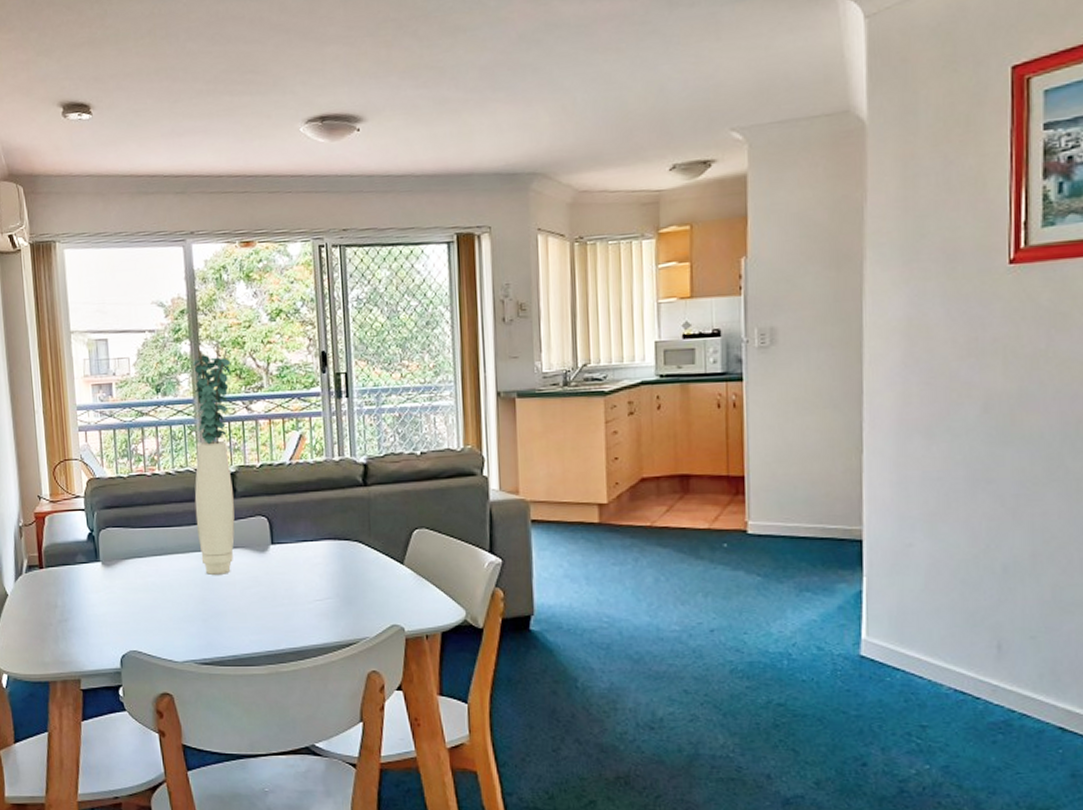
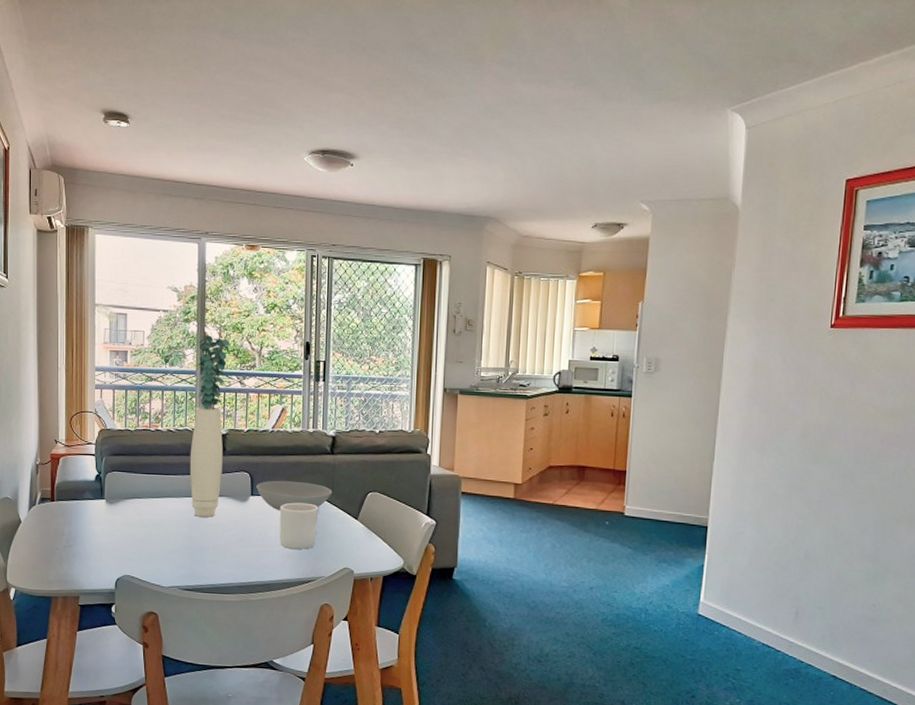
bowl: none [276,522,370,561] -> present [256,480,332,511]
mug: none [307,548,356,606] -> present [279,502,319,549]
dish rack: none [527,347,593,392] -> present [468,358,520,391]
kettle: none [635,352,665,383] -> present [552,369,574,393]

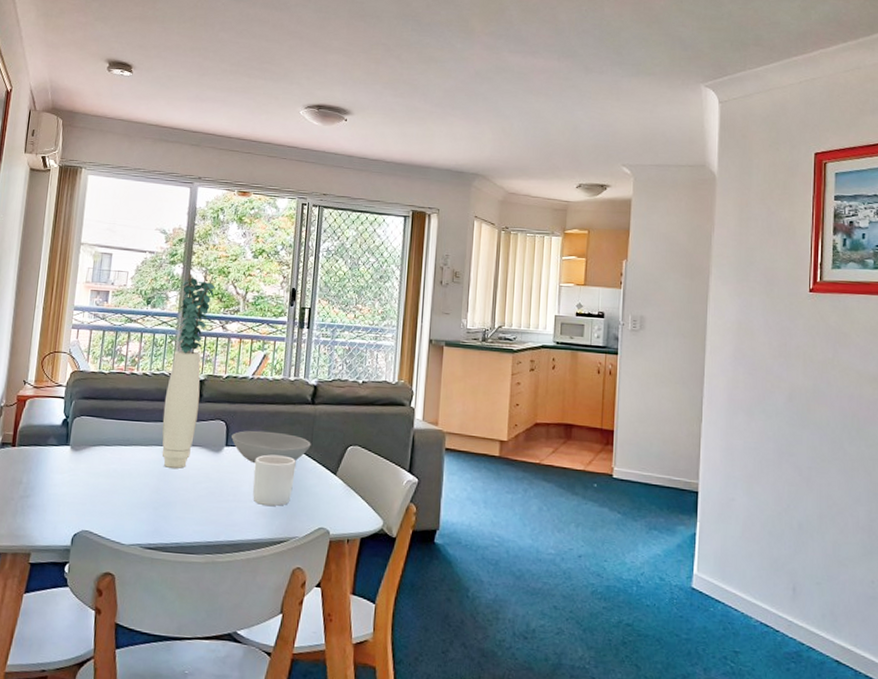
dish rack: present [468,358,520,391] -> none [454,310,506,344]
kettle: present [552,369,574,393] -> none [539,323,561,348]

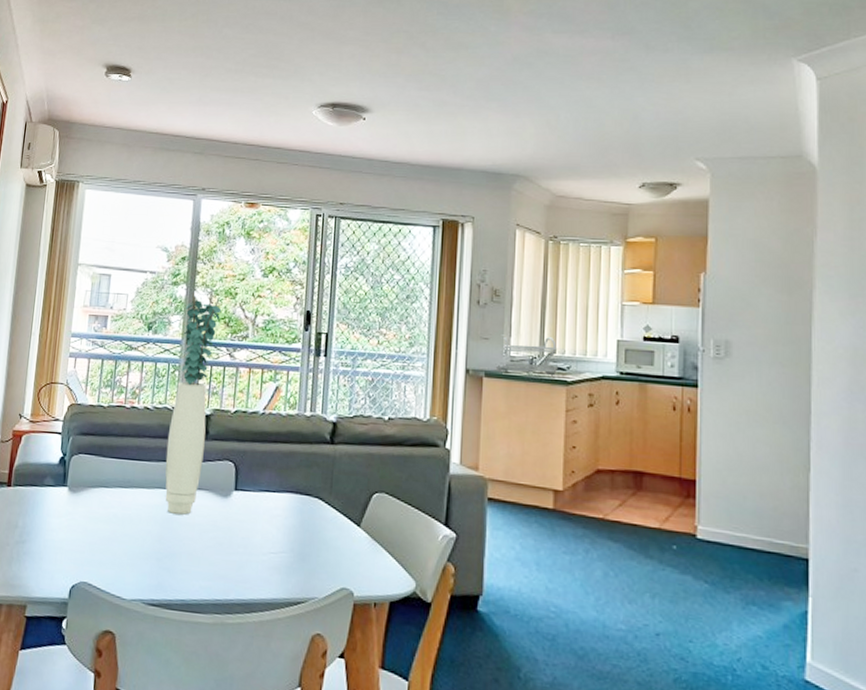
bowl: present [231,430,311,464] -> none [241,473,331,511]
mug: present [252,454,296,506] -> none [265,501,314,561]
dish rack: none [454,310,506,344] -> present [495,334,558,375]

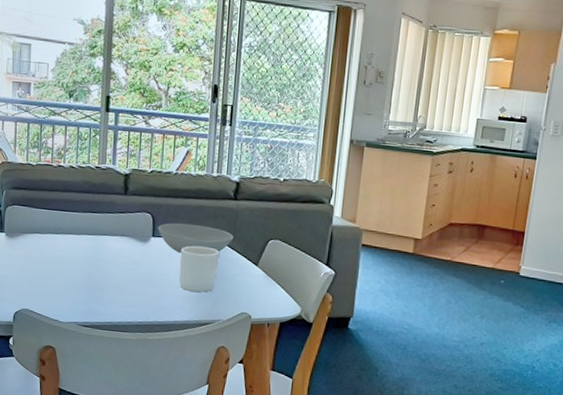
vase: present [165,292,222,515] -> none [91,63,137,256]
bowl: none [241,473,331,511] -> present [158,223,234,254]
mug: none [265,501,314,561] -> present [179,245,220,292]

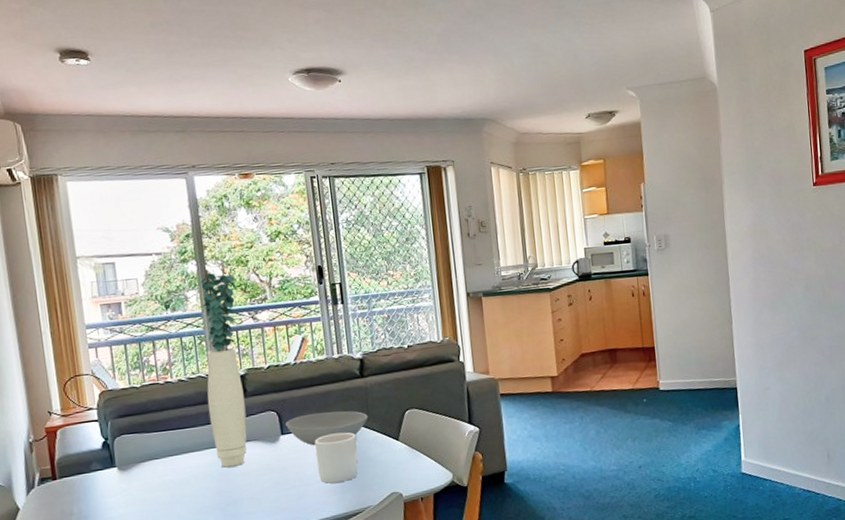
vase: none [91,63,137,256] -> present [199,266,247,468]
kettle: none [459,127,482,151] -> present [571,256,593,281]

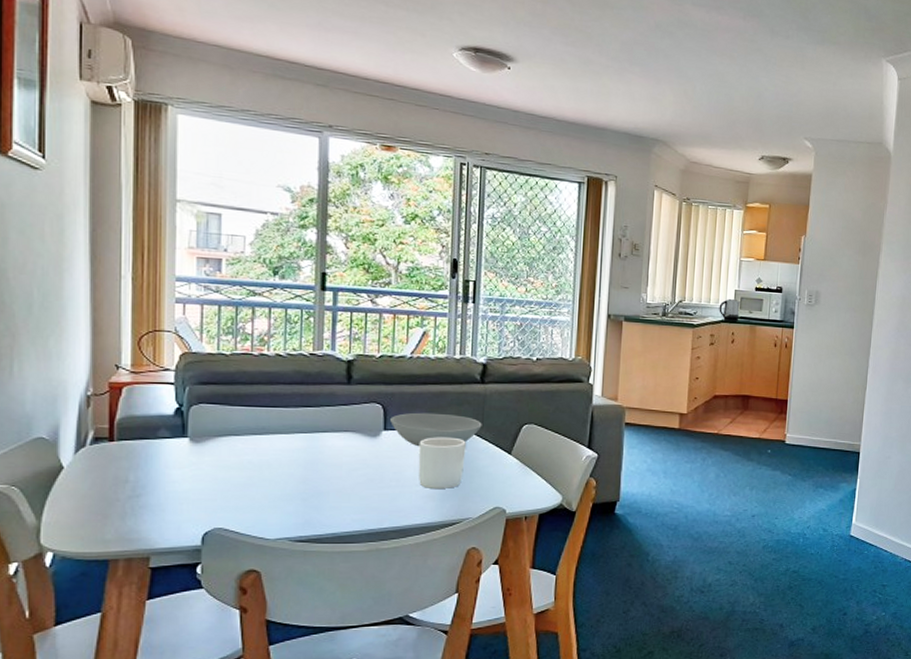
vase: present [199,266,247,468] -> none [305,236,360,456]
dish rack: present [490,254,541,291] -> none [633,284,687,319]

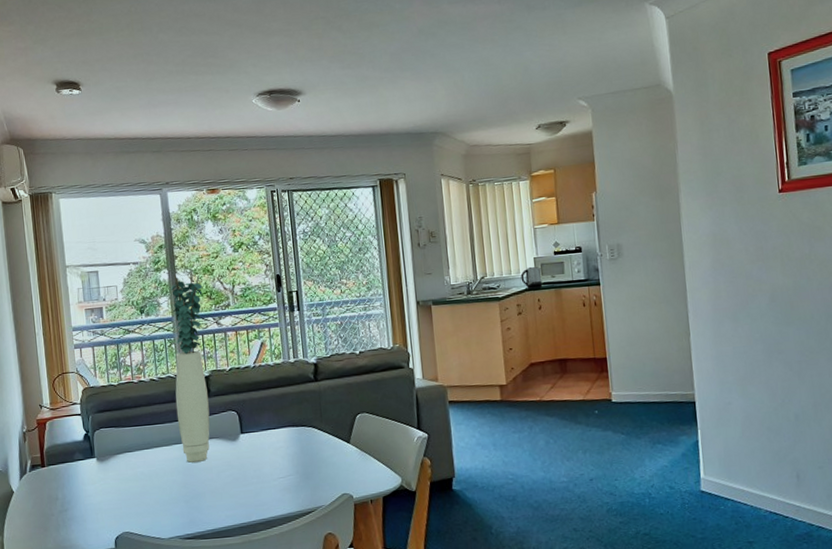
vase: none [305,236,360,456] -> present [170,274,210,463]
bowl: present [390,412,482,447] -> none [245,412,321,446]
mug: present [418,437,466,489] -> none [271,433,312,482]

